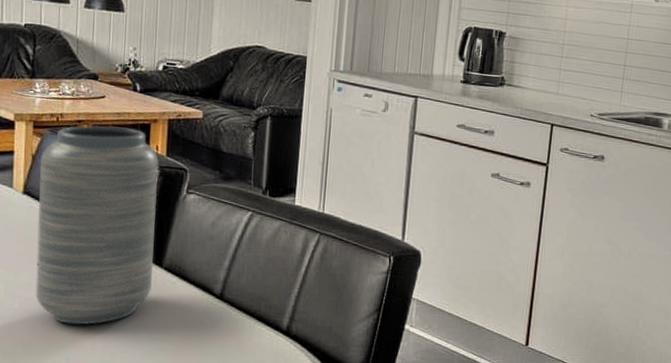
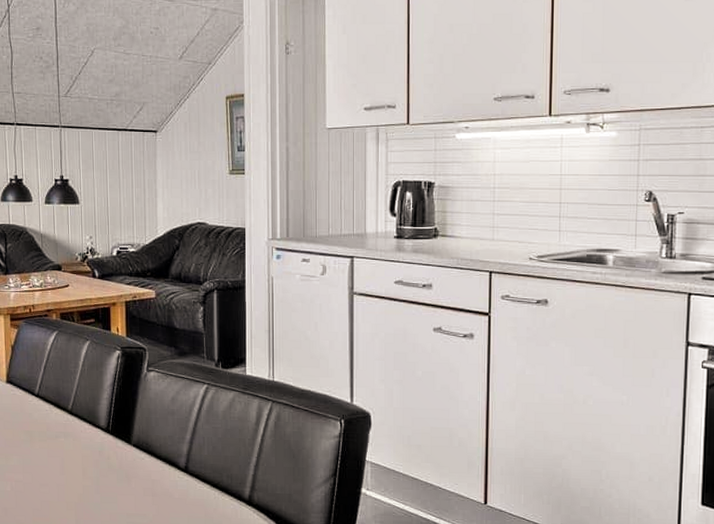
vase: present [35,125,160,325] -> none [19,313,124,504]

